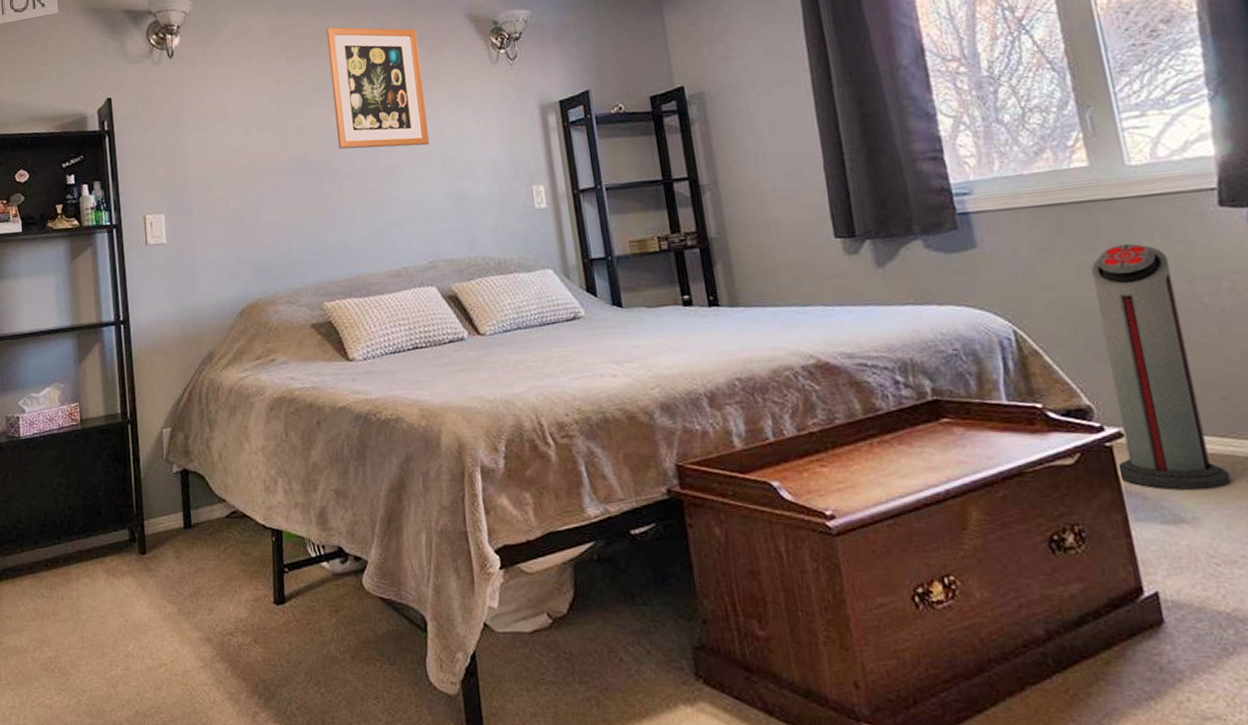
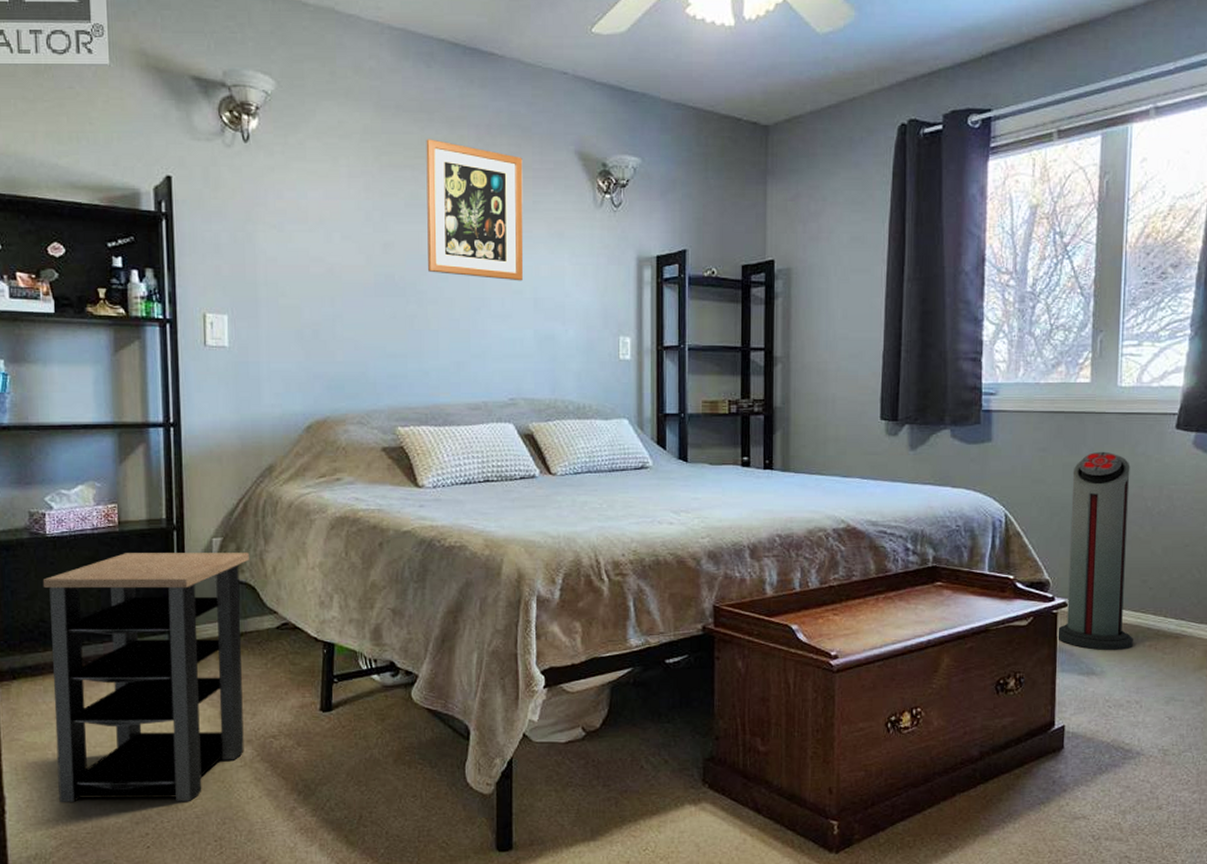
side table: none [18,441,204,710] -> present [42,553,249,803]

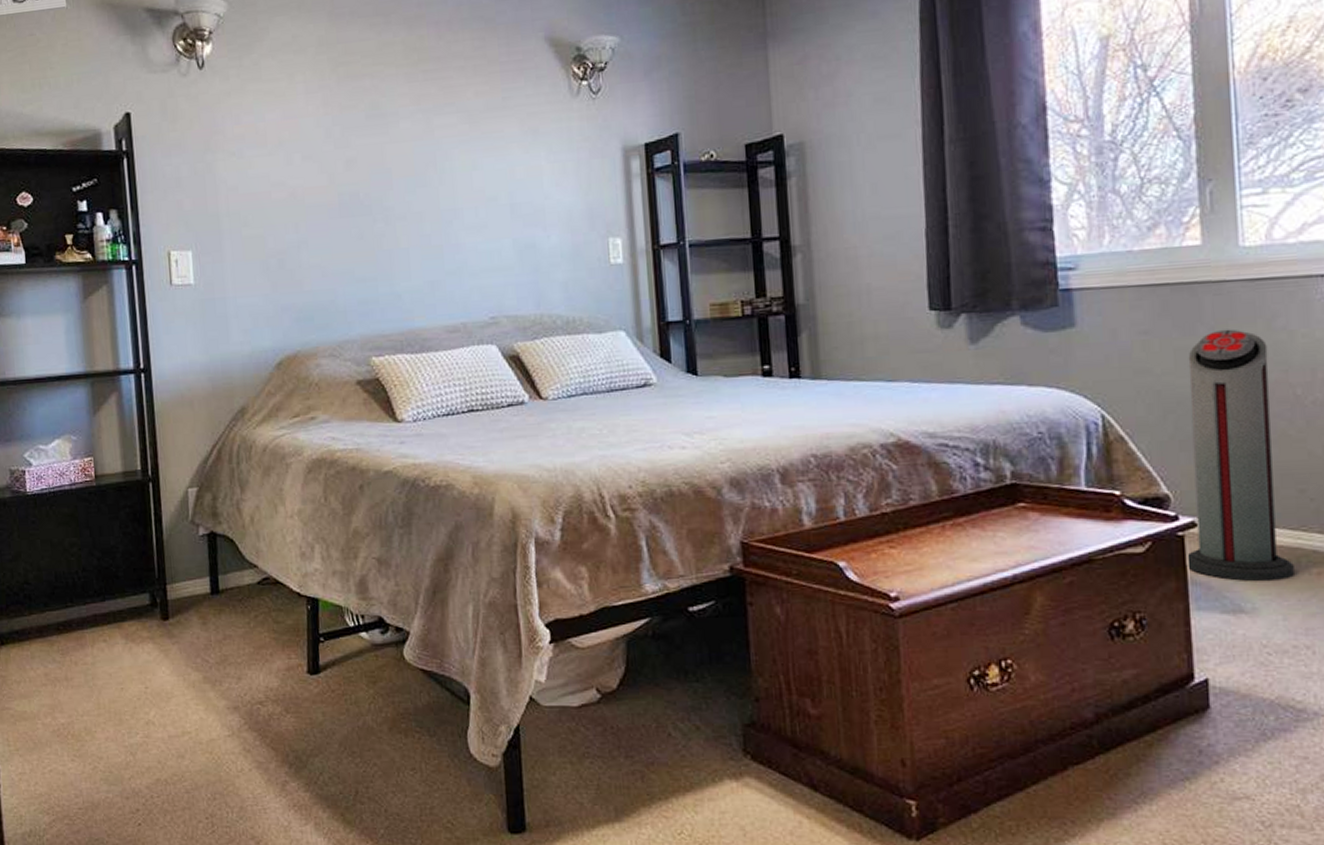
side table: present [42,553,249,803] -> none [25,502,231,776]
wall art: present [426,139,524,281] -> none [384,43,497,187]

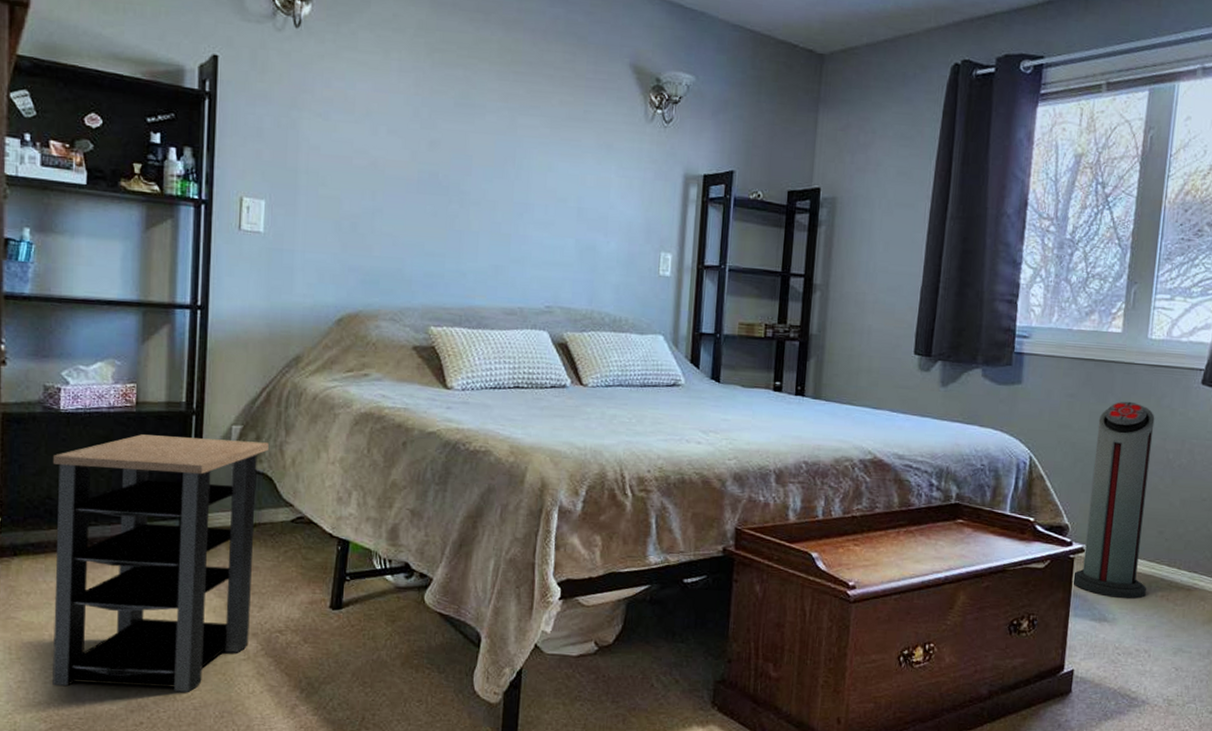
side table: none [25,502,231,776] -> present [52,434,269,692]

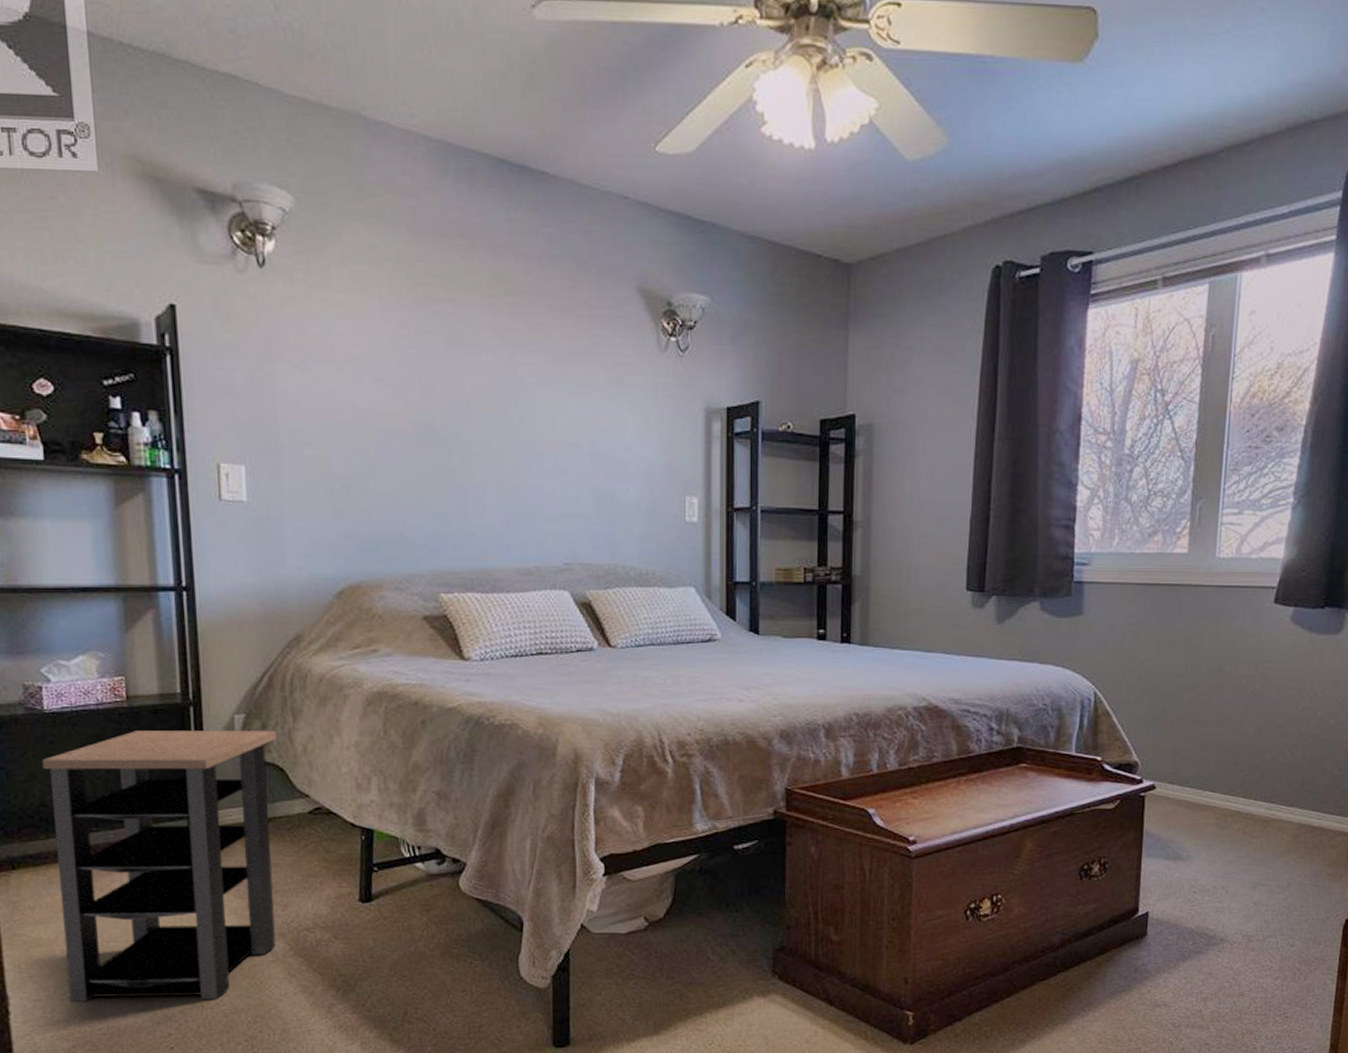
air purifier: present [1071,401,1155,600] -> none [1143,626,1226,835]

